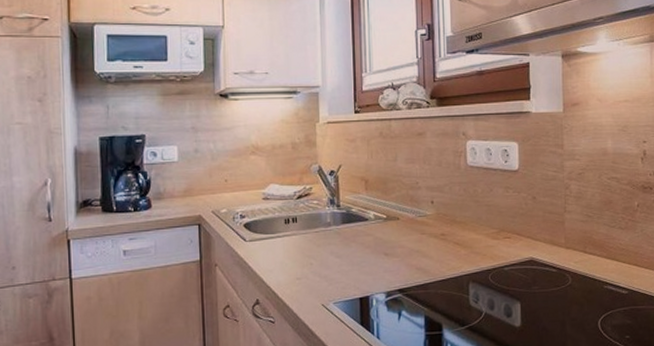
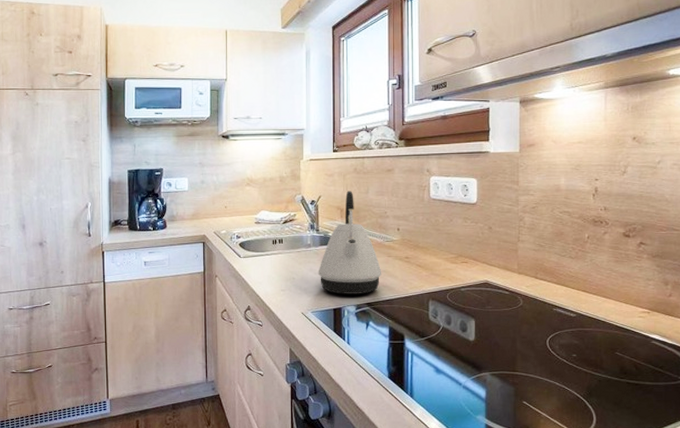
kettle: none [340,158,415,281] -> present [318,191,382,294]

